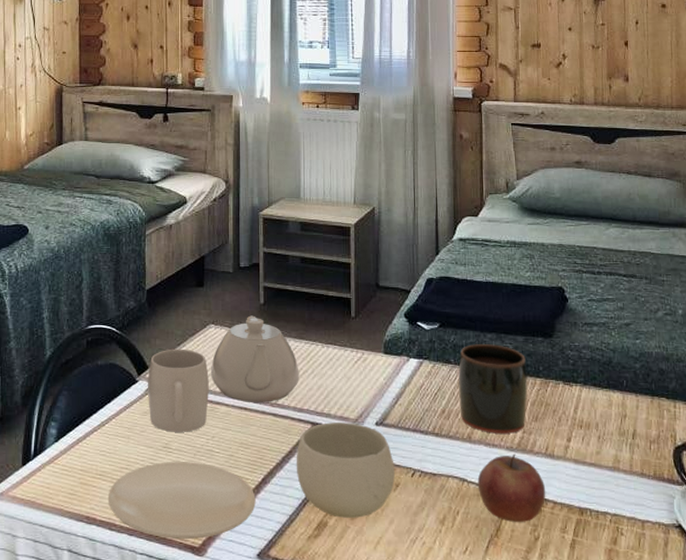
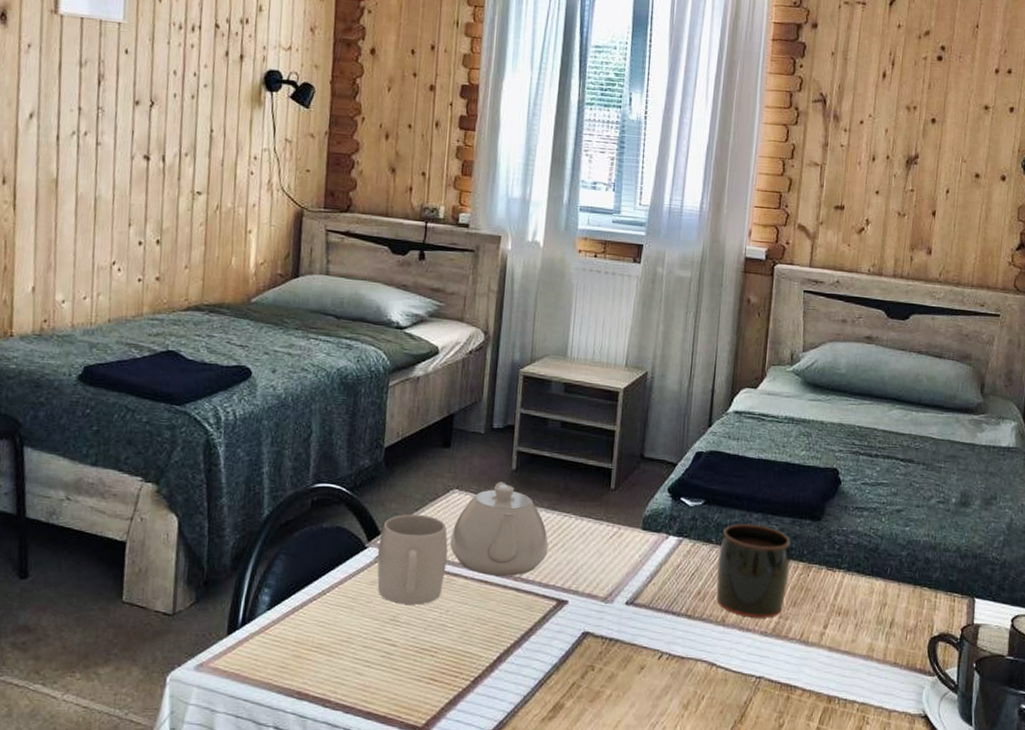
plate: present [107,462,256,539] -> none [323,635,489,718]
bowl: present [296,422,395,518] -> none [535,600,642,700]
apple: present [477,453,546,522] -> none [726,639,796,709]

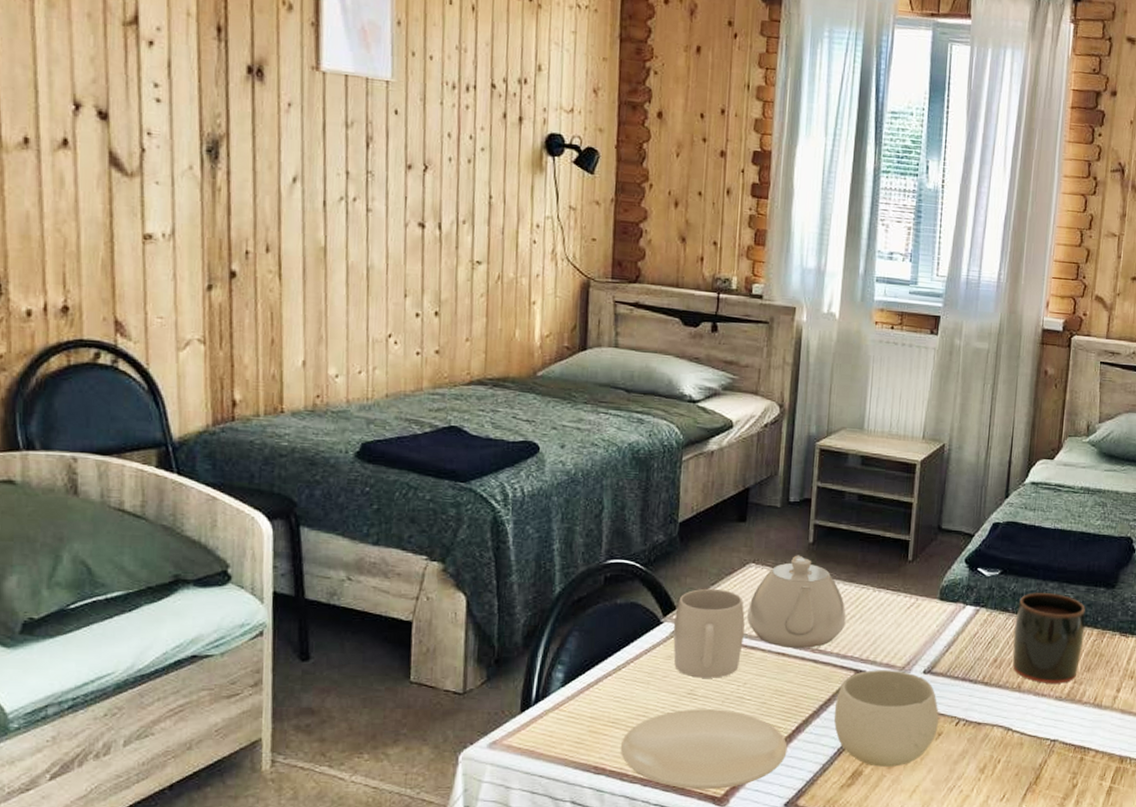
plate: none [323,635,489,718] -> present [620,709,787,789]
bowl: none [535,600,642,700] -> present [833,670,939,767]

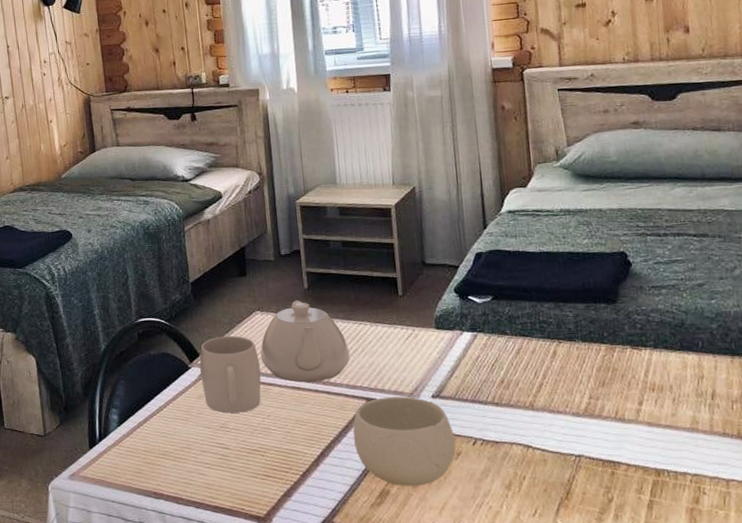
plate: present [620,709,787,789] -> none [172,439,316,510]
mug: present [1012,593,1086,684] -> none [515,313,593,401]

